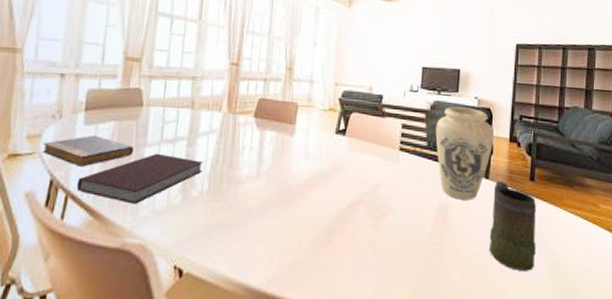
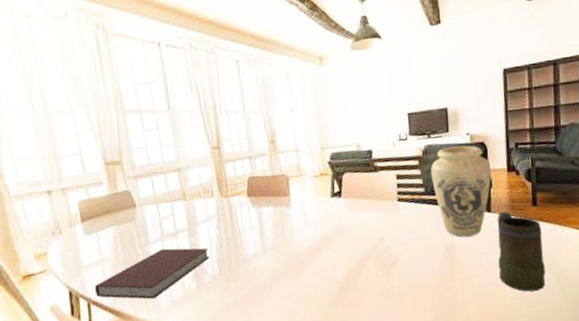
book: present [43,135,135,167] -> none [52,242,140,275]

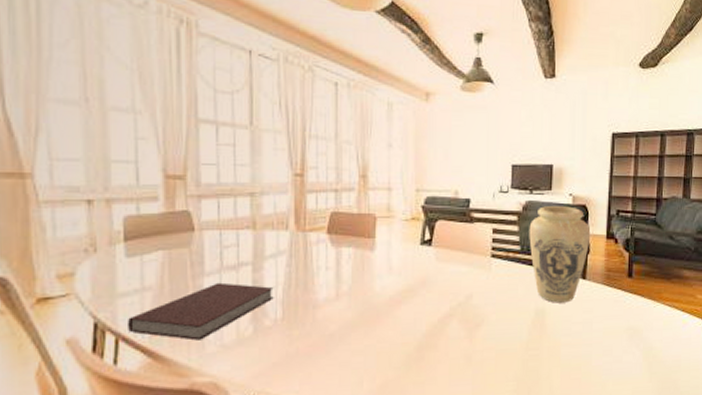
mug: present [497,211,545,292] -> none [587,281,634,368]

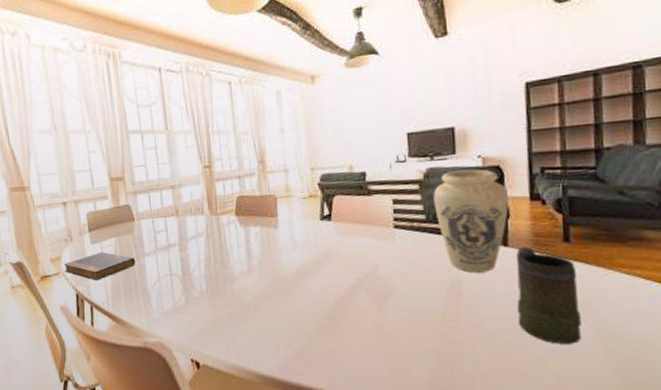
book: none [79,268,191,305] -> present [64,251,136,281]
notebook: present [128,282,274,341] -> none [97,261,198,308]
mug: none [587,281,634,368] -> present [516,247,581,344]

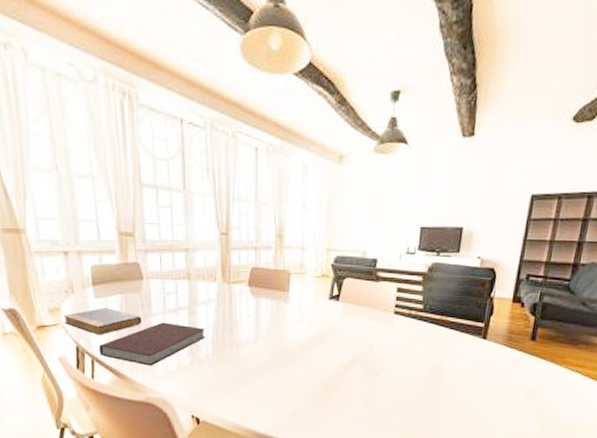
notebook: none [97,261,198,308] -> present [99,322,206,366]
vase: present [433,169,510,273] -> none [432,268,497,360]
mug: present [516,247,581,344] -> none [481,341,535,422]

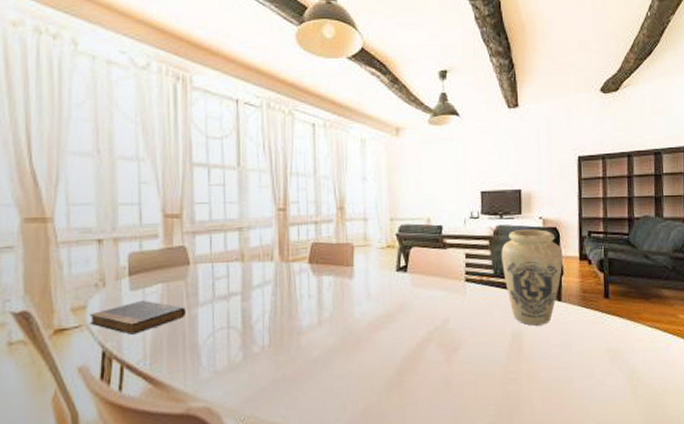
notebook: present [99,322,206,366] -> none [132,312,261,367]
vase: none [432,268,497,360] -> present [501,229,564,326]

